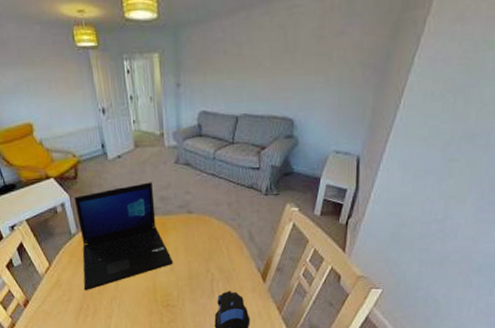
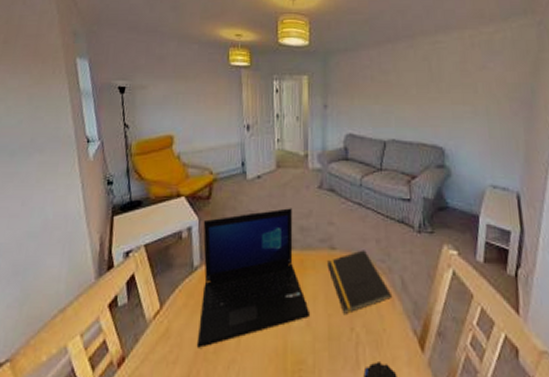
notepad: none [186,212,241,260] -> present [327,250,393,314]

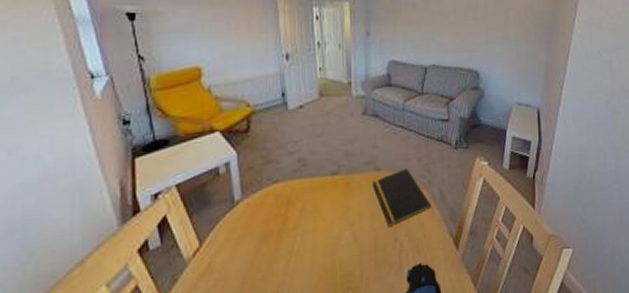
laptop: present [196,208,311,348] -> none [242,135,358,277]

